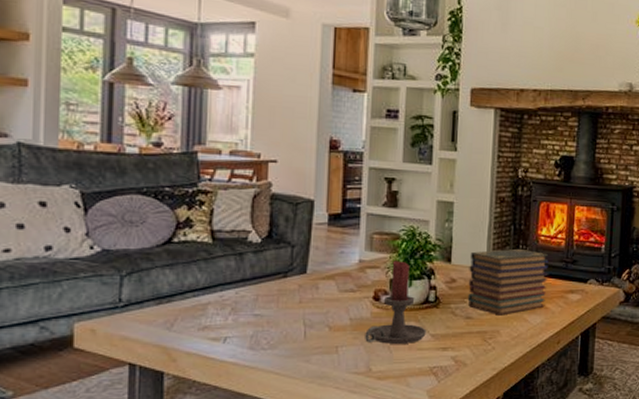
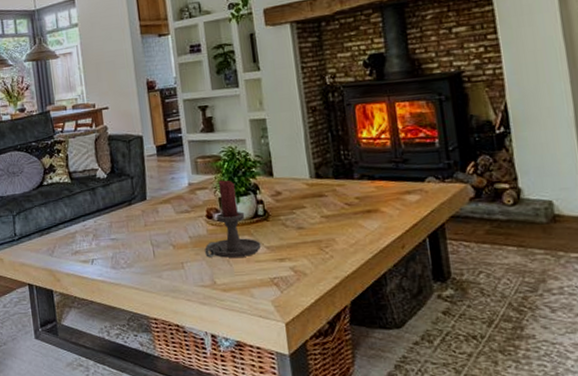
book stack: present [467,248,549,316] -> none [290,154,380,224]

